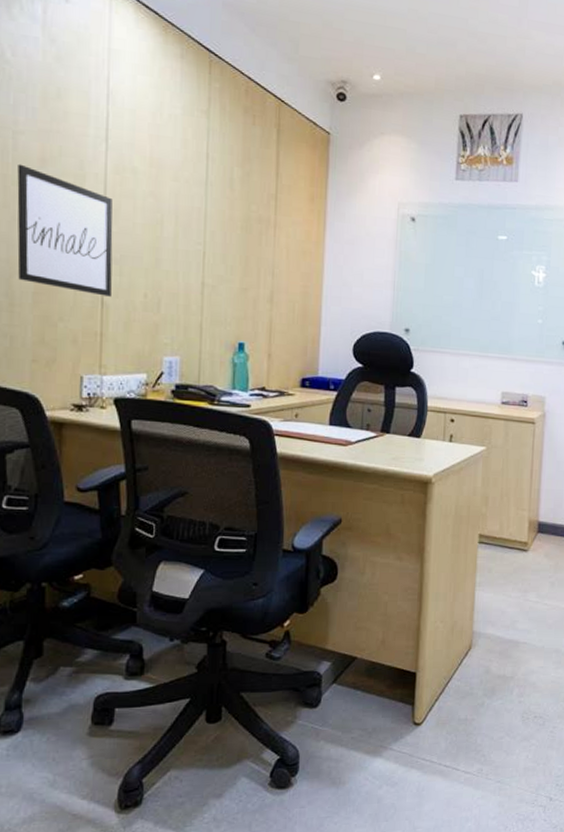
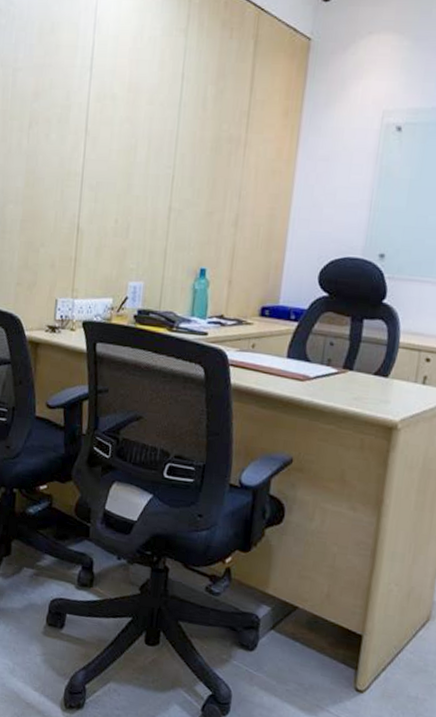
wall art: present [17,164,113,297] -> none [10,99,93,223]

